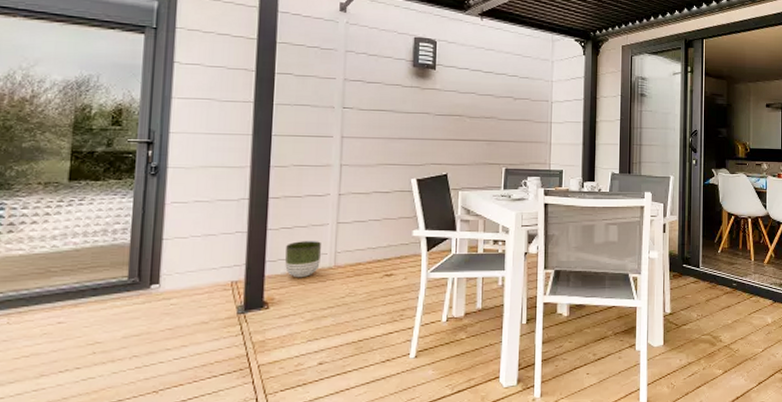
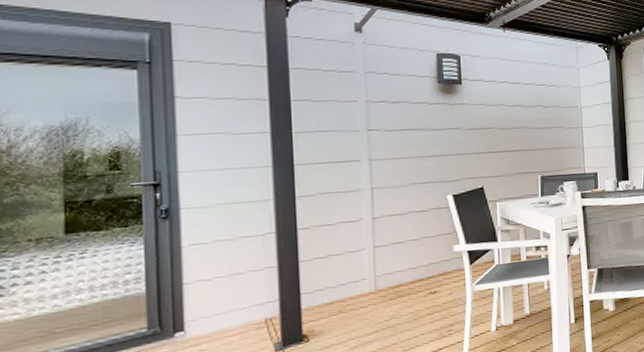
planter: present [285,241,321,278] -> none [321,267,360,307]

